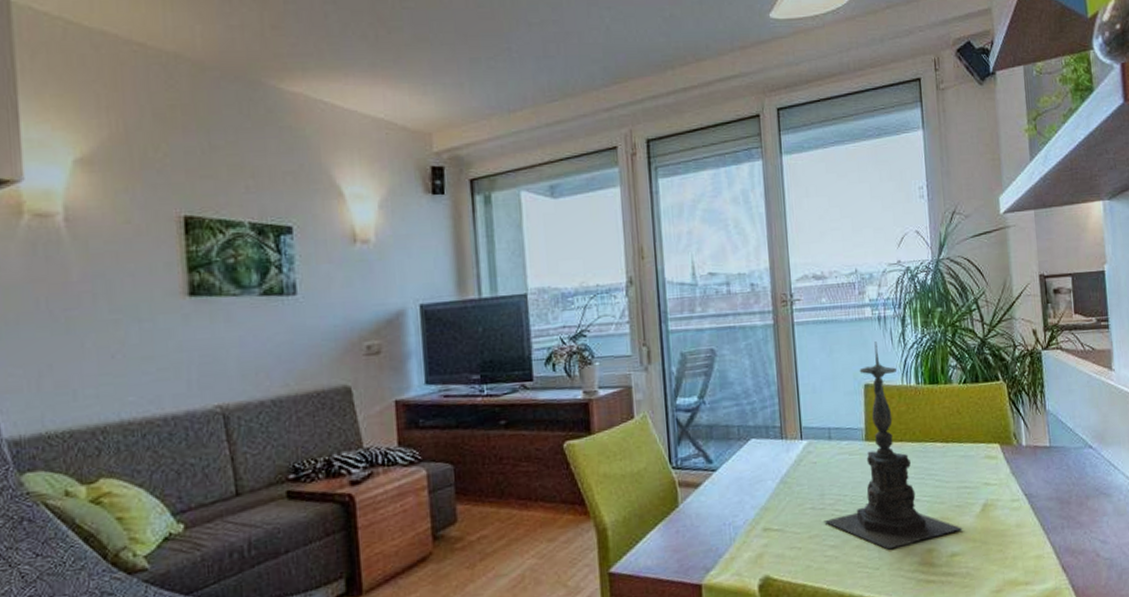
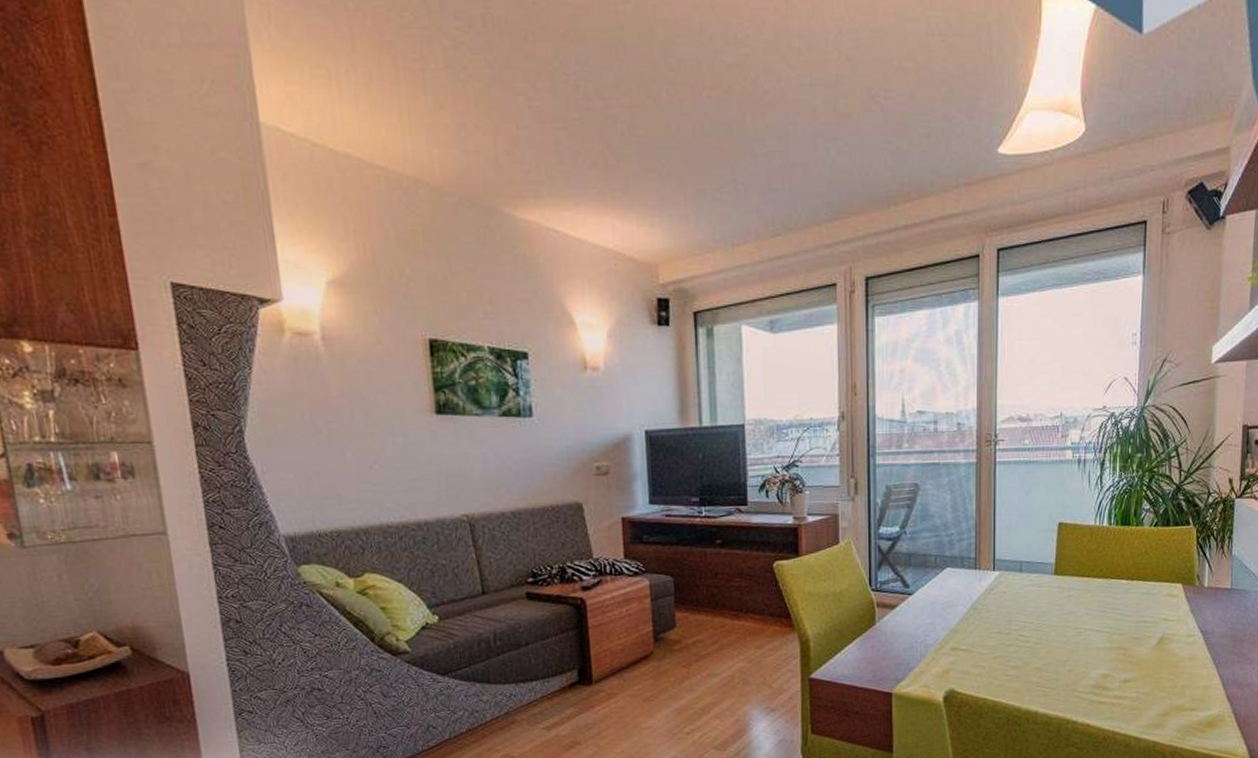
candle holder: present [824,342,964,550] -> none [1008,483,1139,673]

